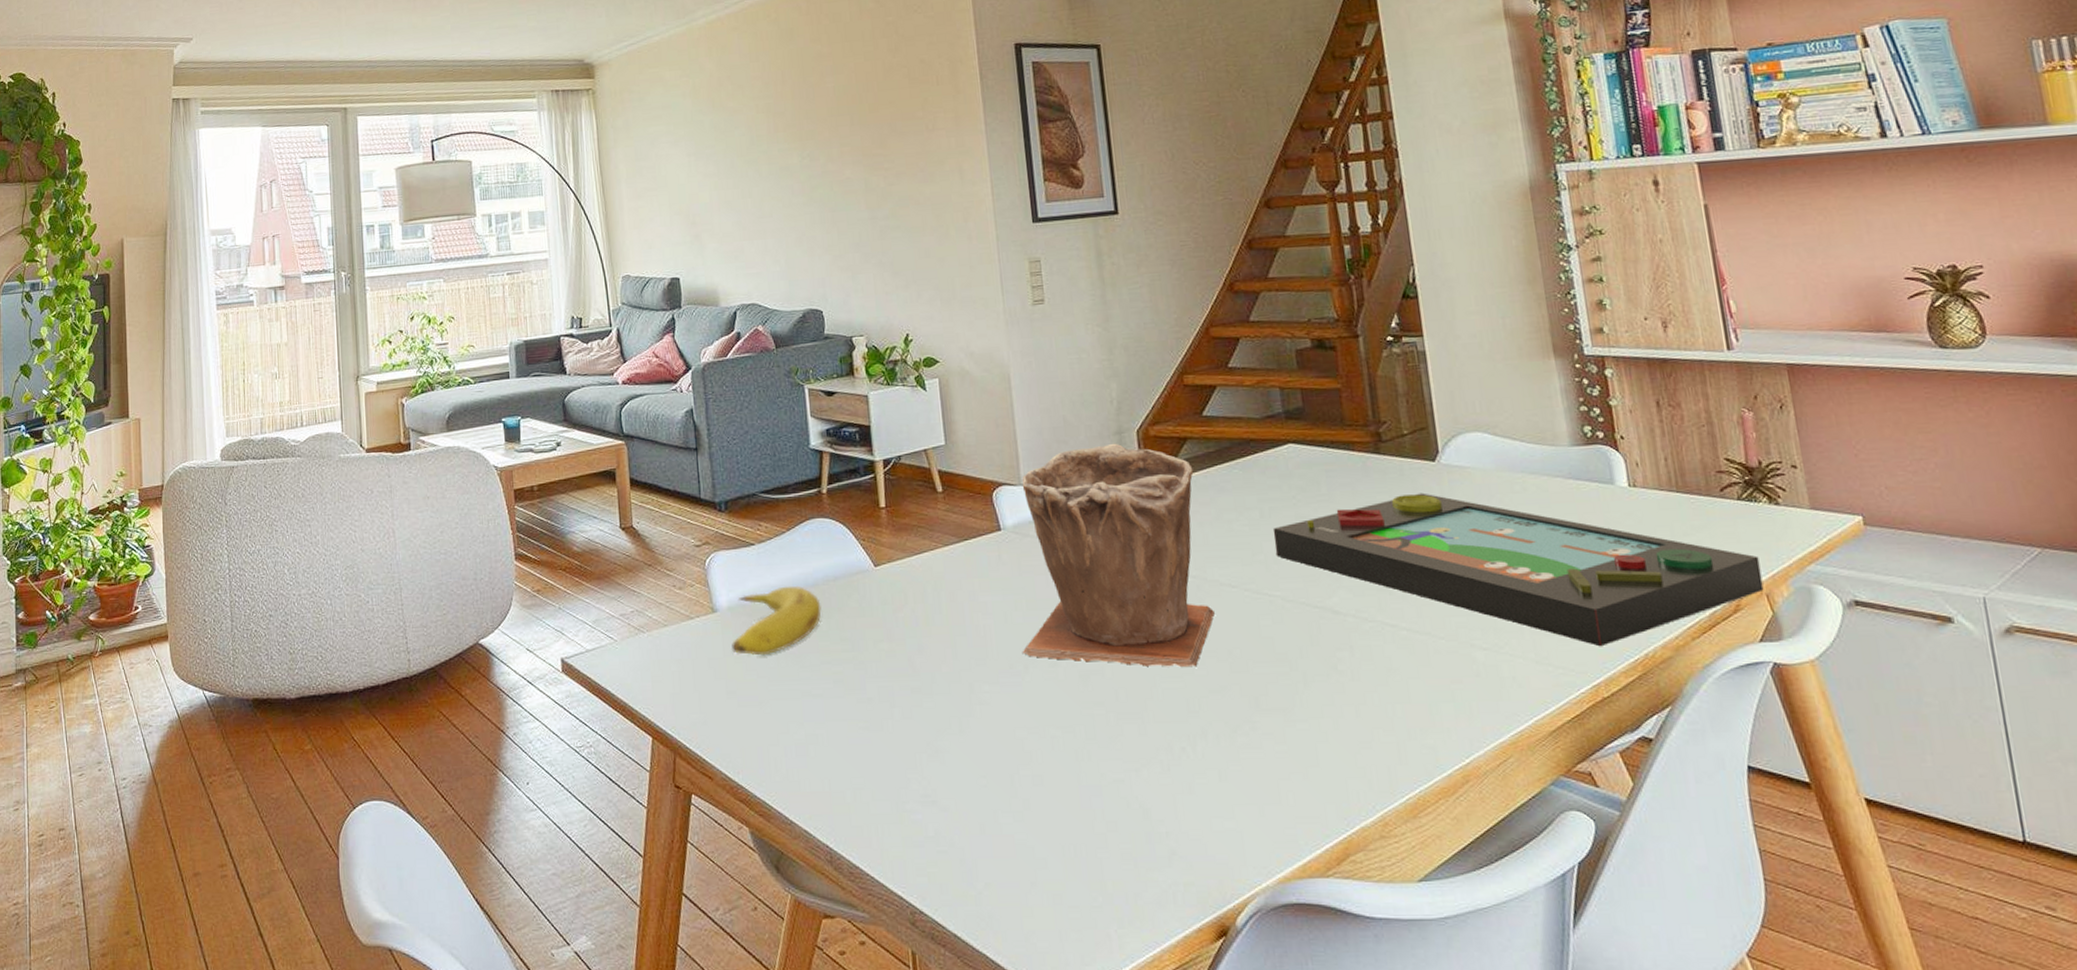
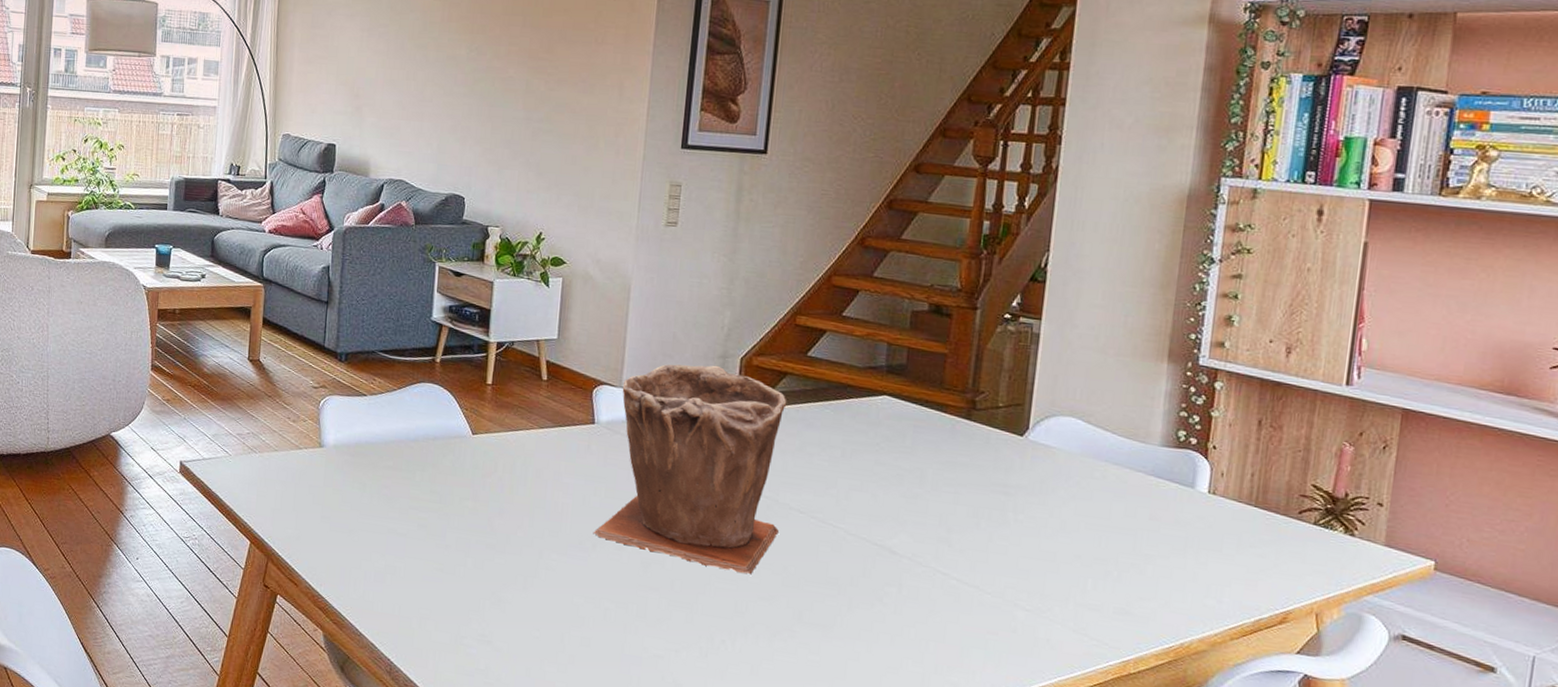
fruit: present [732,585,822,656] -> none [332,436,418,492]
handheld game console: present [1272,492,1764,646] -> none [848,460,1319,629]

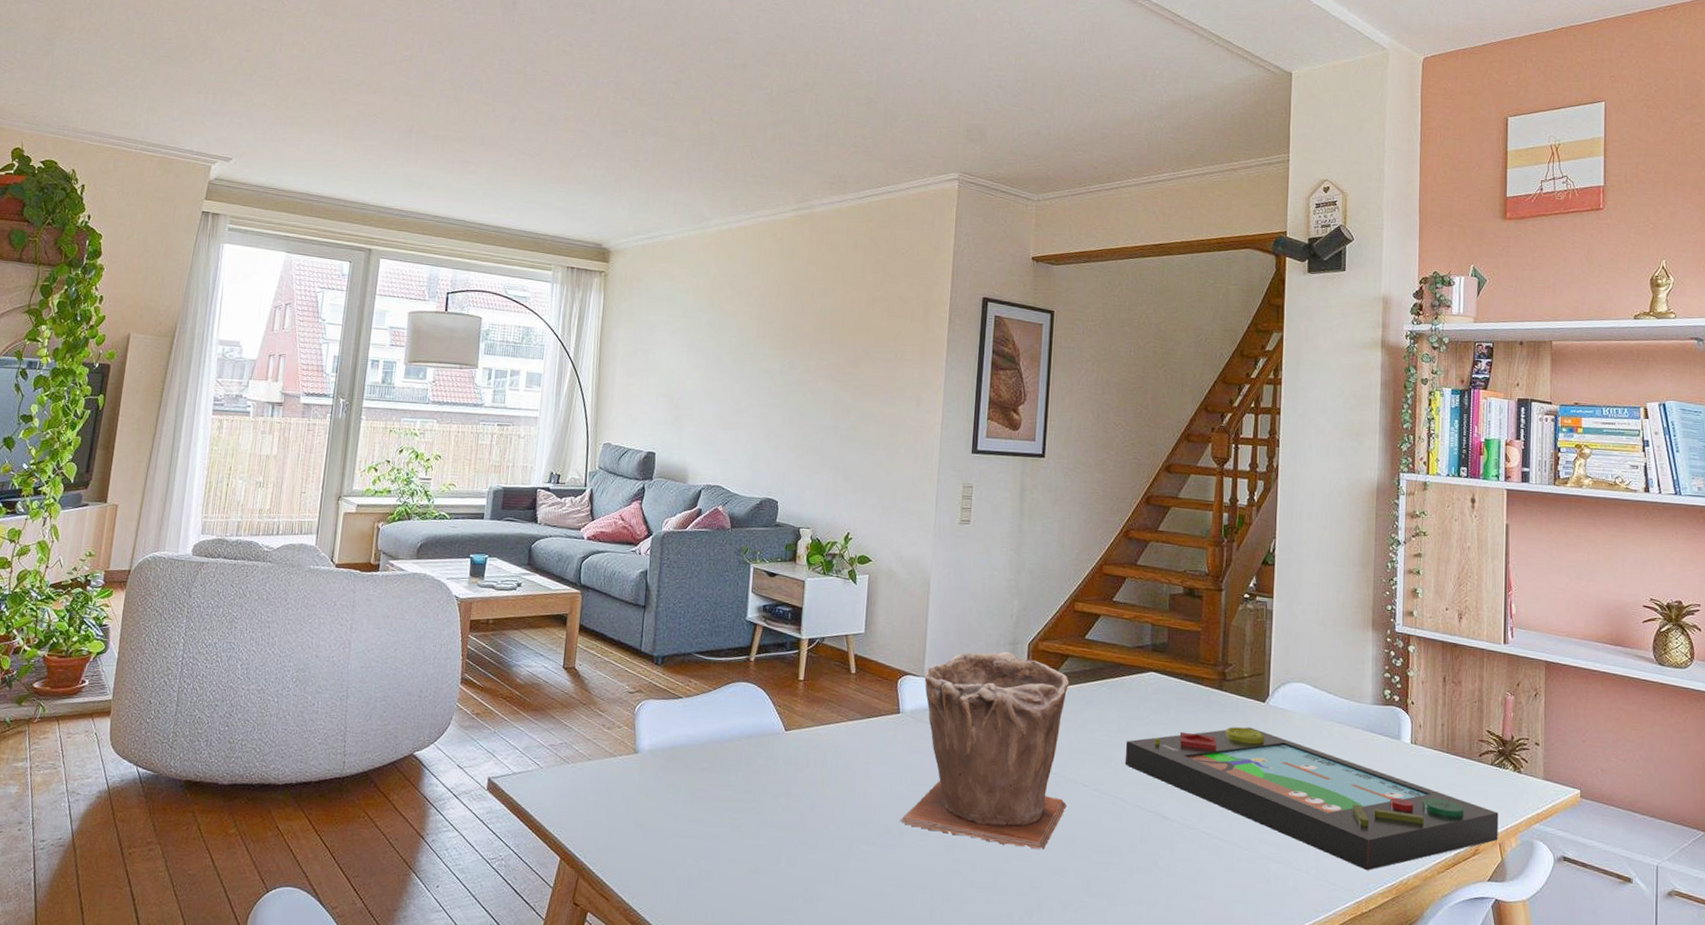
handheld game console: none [848,460,1319,629] -> present [1124,727,1499,870]

